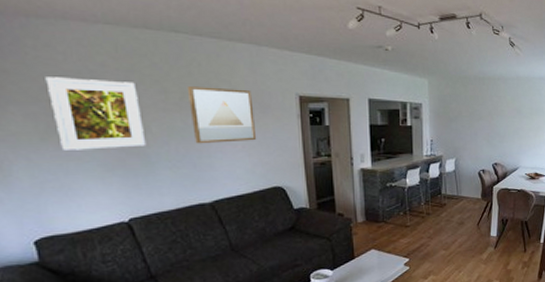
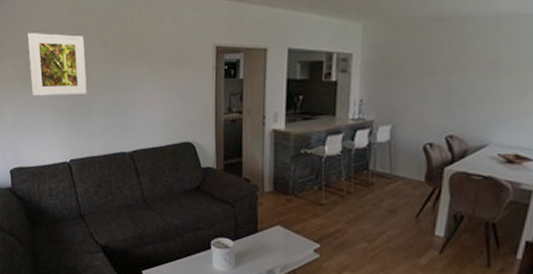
wall art: present [186,86,257,144] -> none [121,38,174,95]

